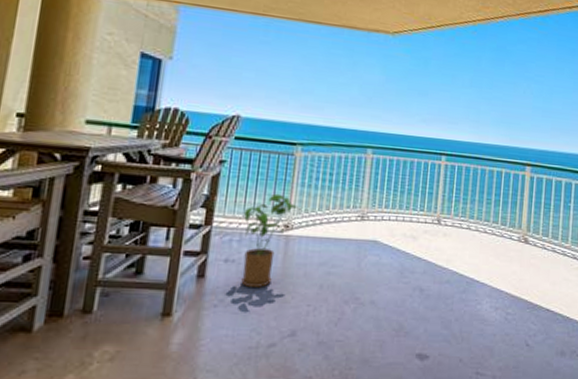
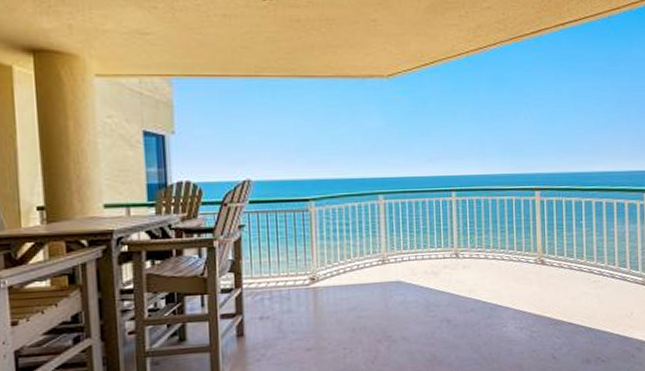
house plant: present [241,193,298,289] -> none [269,249,321,340]

